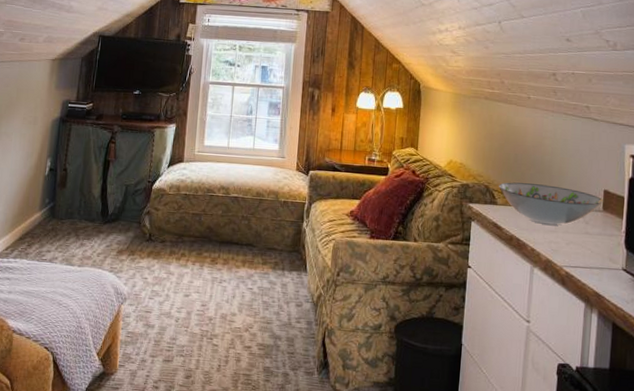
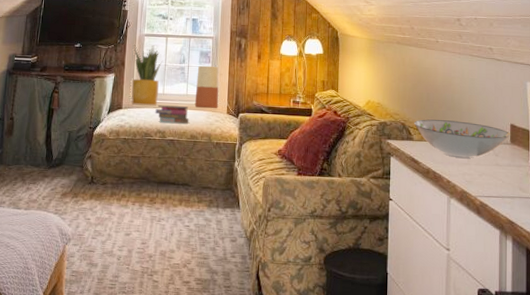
planter: none [193,92,228,160] -> present [131,44,162,106]
books: none [219,159,258,180] -> present [155,105,191,124]
vase: none [261,117,289,165] -> present [194,65,219,109]

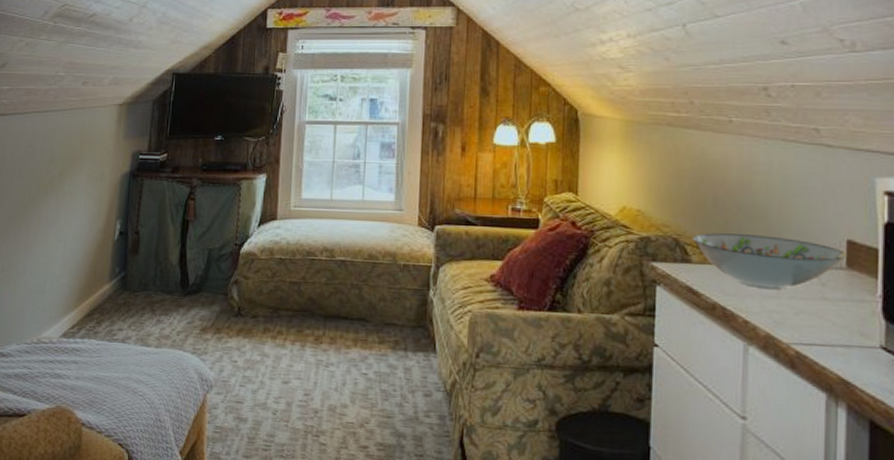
planter: present [131,44,162,106] -> none [288,135,329,216]
books: present [155,105,191,124] -> none [320,215,369,240]
vase: present [194,65,219,109] -> none [373,161,407,220]

